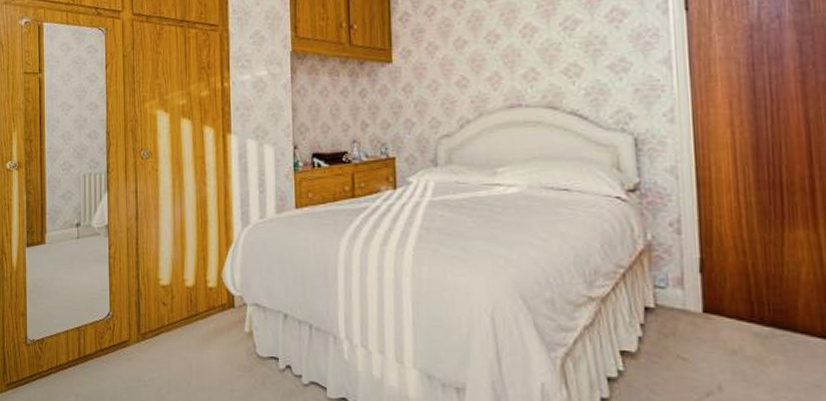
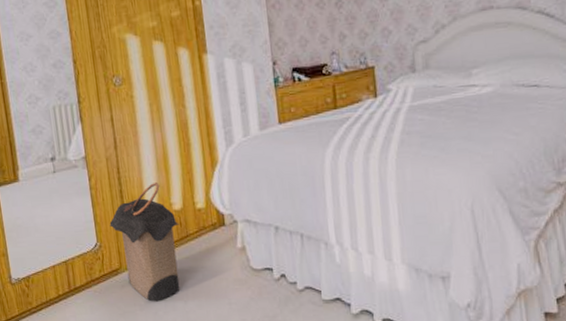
laundry hamper: none [123,257,191,380] -> present [109,183,180,302]

